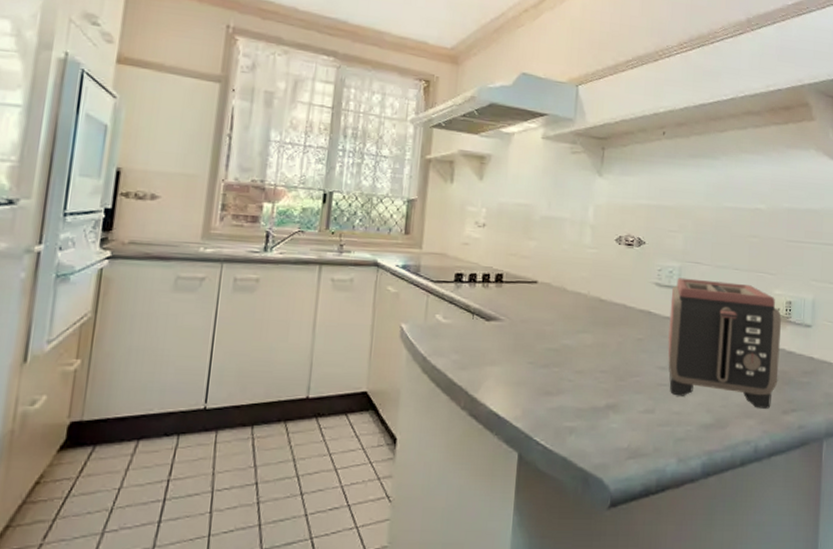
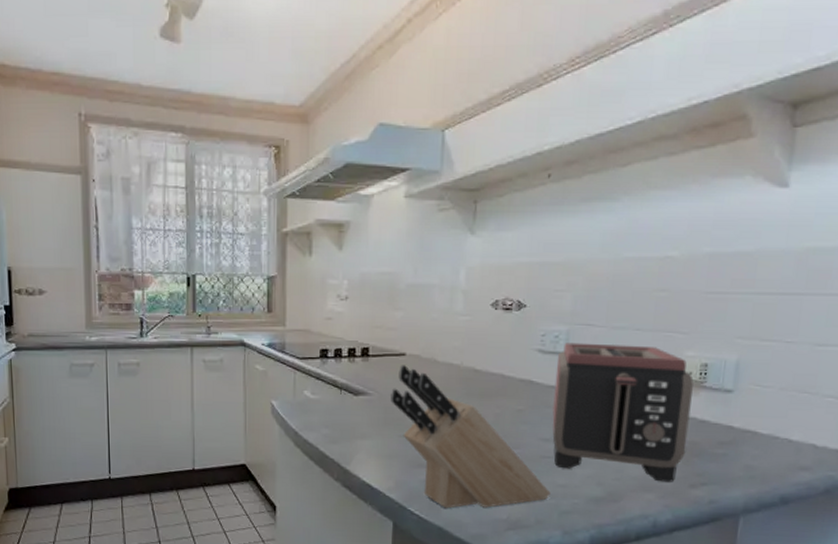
knife block: none [521,292,667,438] -> present [390,365,551,509]

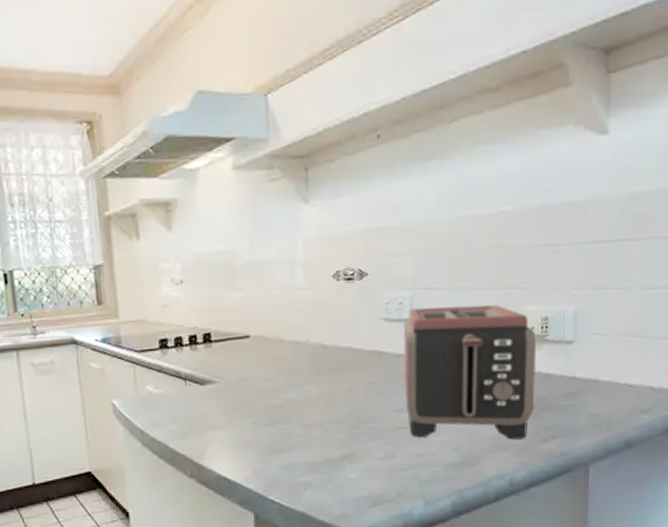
knife block: present [390,365,551,509] -> none [238,348,409,493]

